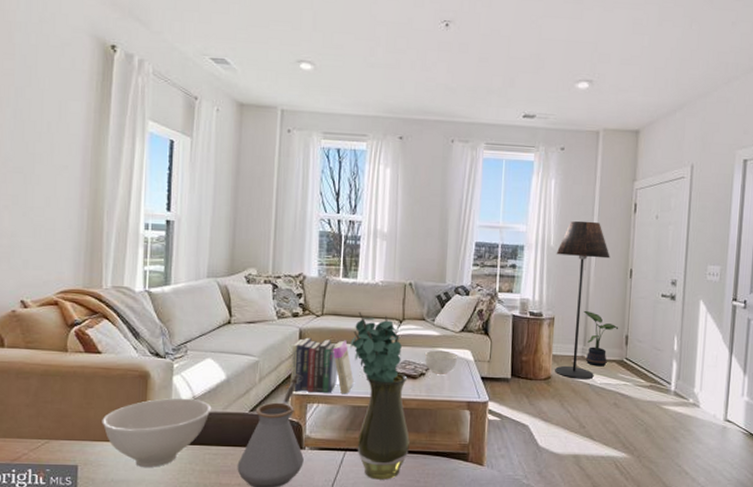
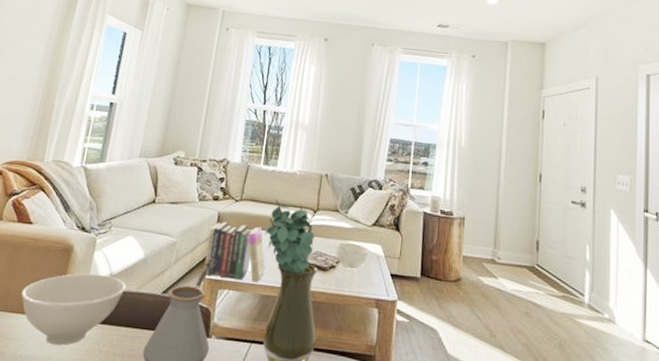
floor lamp: present [555,220,610,380] -> none [465,123,520,285]
potted plant: present [583,310,619,367] -> none [493,212,530,272]

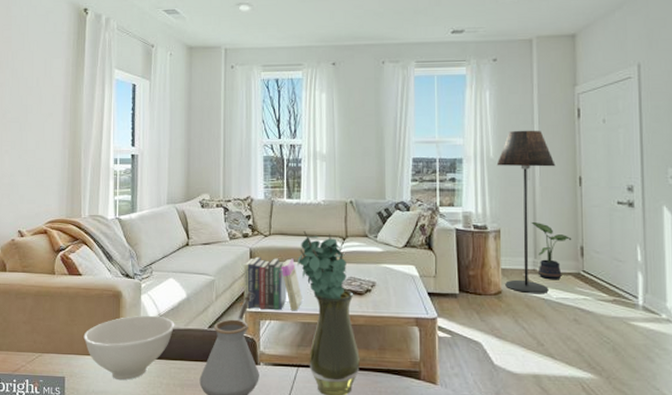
bowl: present [335,242,369,269] -> none [369,266,403,290]
floor lamp: none [465,123,520,285] -> present [496,130,556,294]
potted plant: none [493,212,530,272] -> present [531,221,572,280]

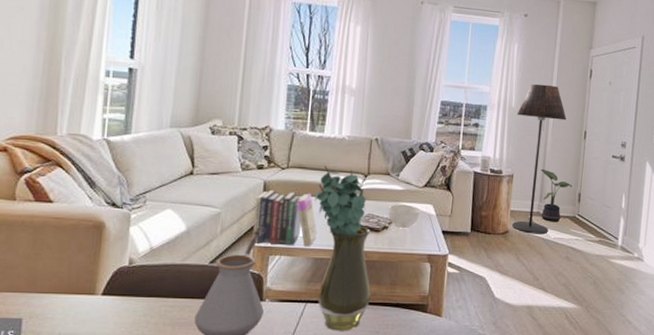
bowl: present [83,315,175,380] -> none [50,249,170,320]
bowl: none [369,266,403,290] -> present [387,204,421,228]

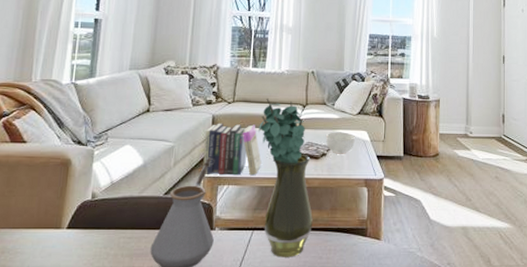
floor lamp: present [512,84,567,235] -> none [439,14,485,156]
potted plant: present [540,169,573,222] -> none [465,93,496,143]

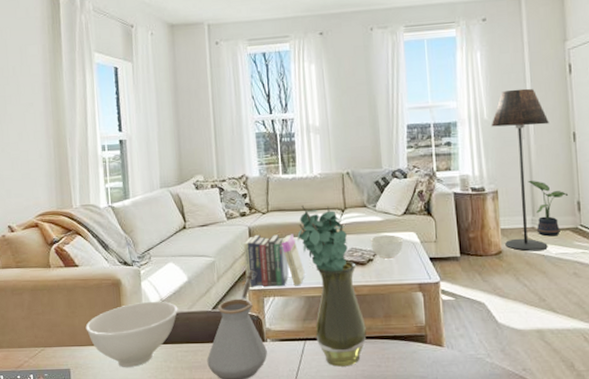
bowl: none [22,183,128,253] -> present [85,301,178,367]
floor lamp: none [439,14,485,156] -> present [491,88,549,252]
potted plant: none [465,93,496,143] -> present [528,180,569,237]

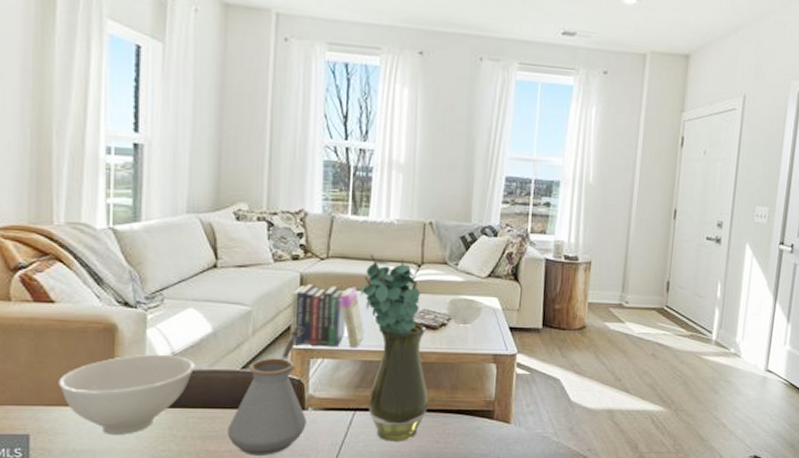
floor lamp: present [491,88,549,252] -> none [590,154,654,329]
potted plant: present [528,180,569,237] -> none [623,254,660,315]

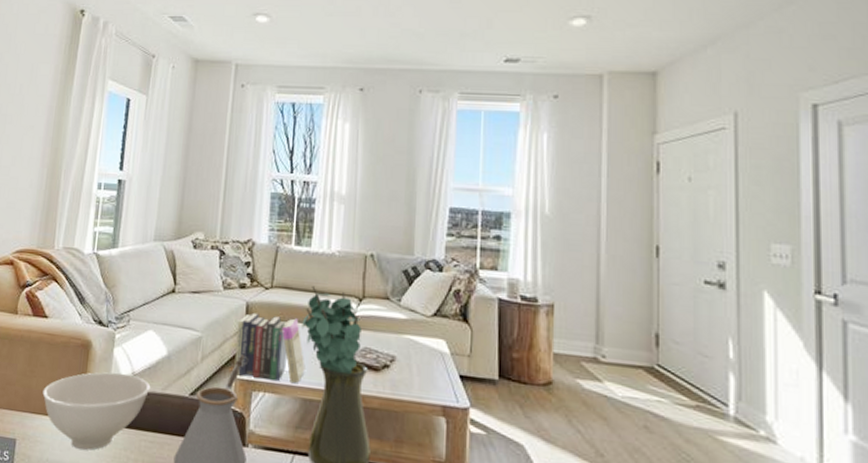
bowl: present [446,298,484,325] -> none [388,337,430,369]

